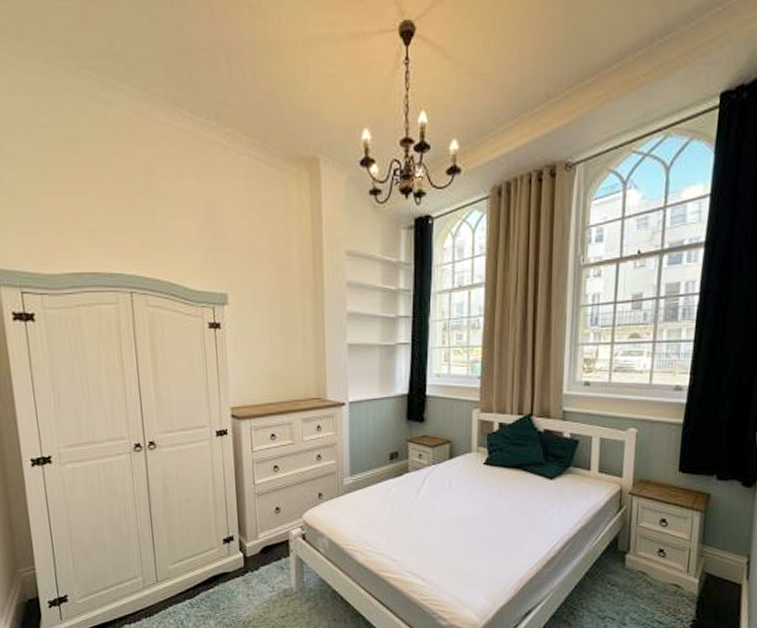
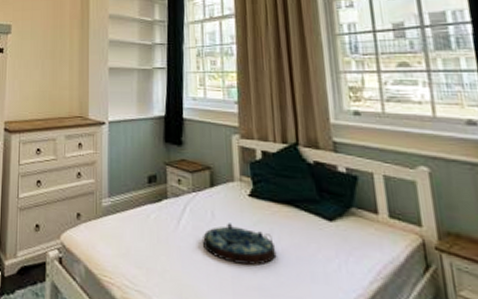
serving tray: none [440,489,503,522] -> present [203,223,277,266]

